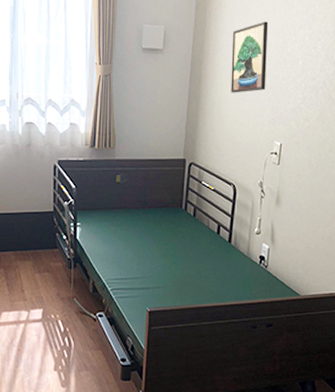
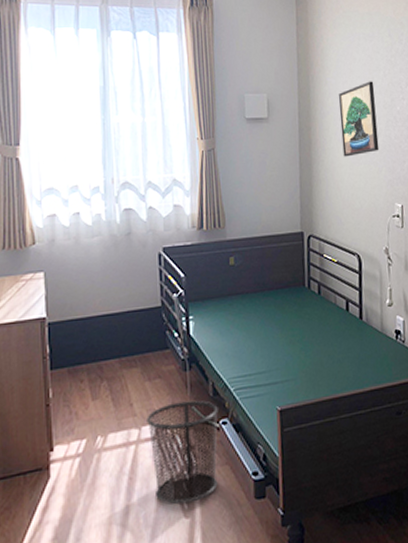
waste bin: none [35,294,96,376] -> present [147,400,218,505]

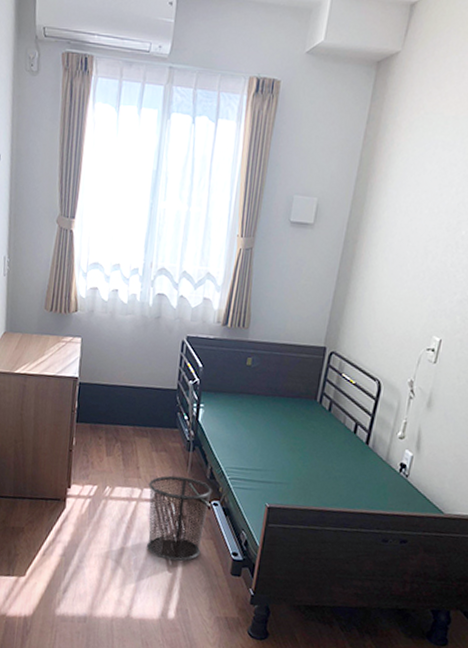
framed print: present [338,81,379,157] -> none [387,197,442,278]

